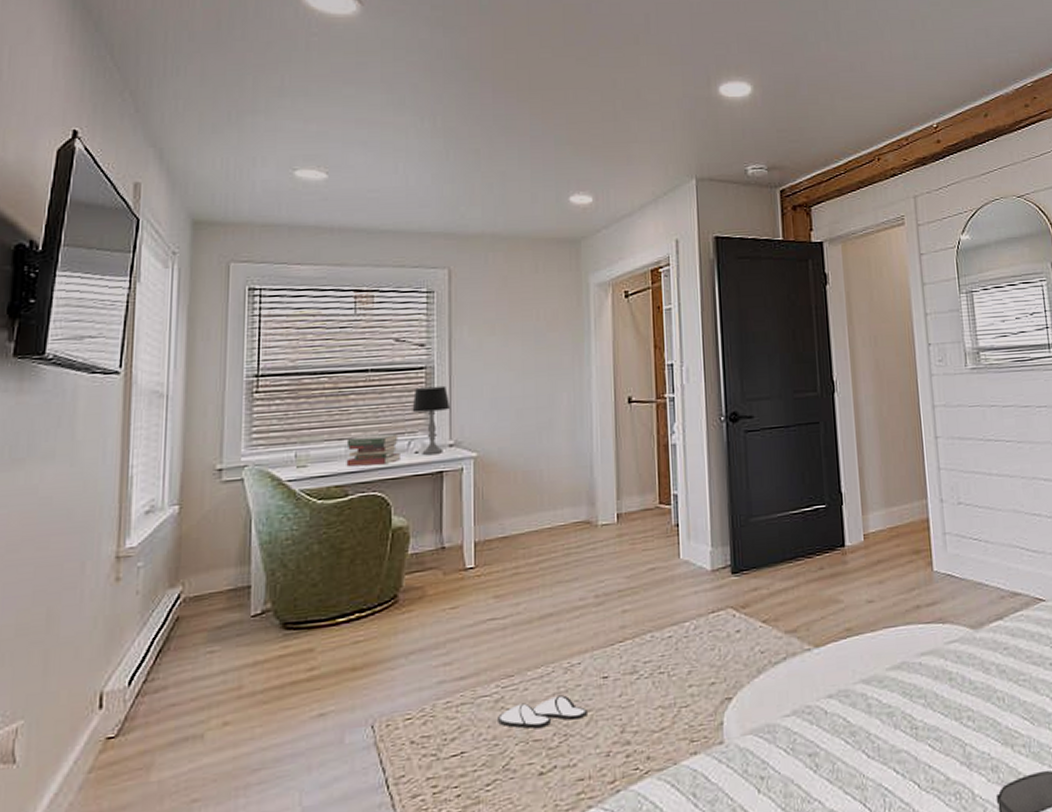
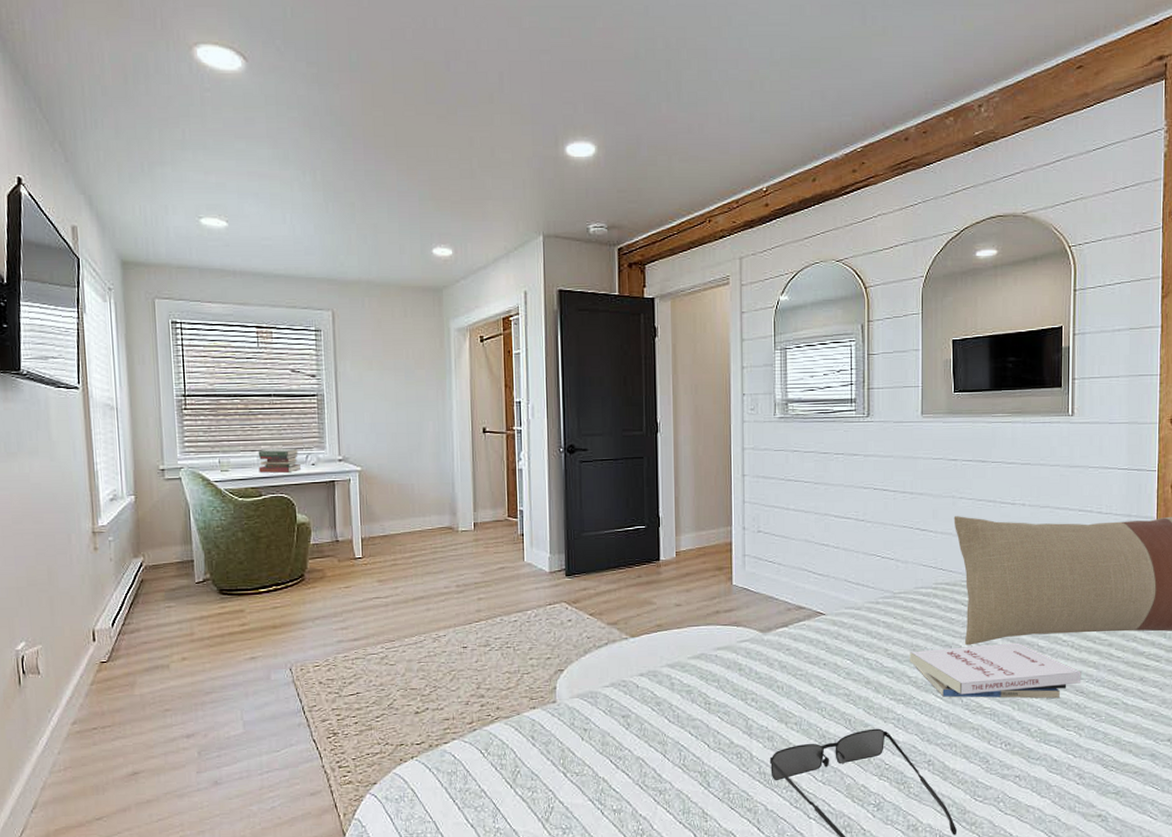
table lamp: present [412,385,451,455] -> none [308,411,339,467]
slippers: present [498,695,587,729] -> none [383,658,451,680]

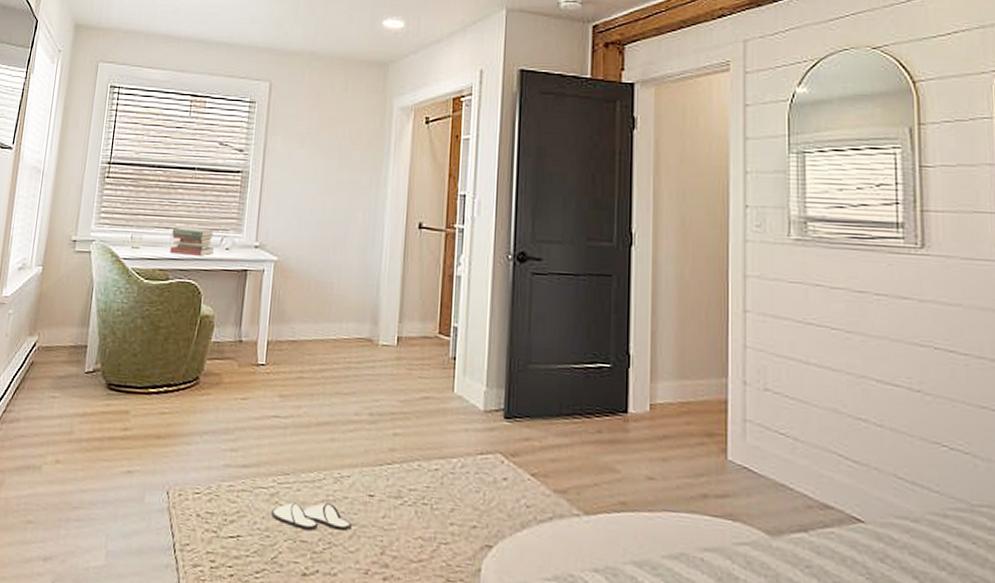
slippers: none [383,658,451,680] -> present [271,502,351,531]

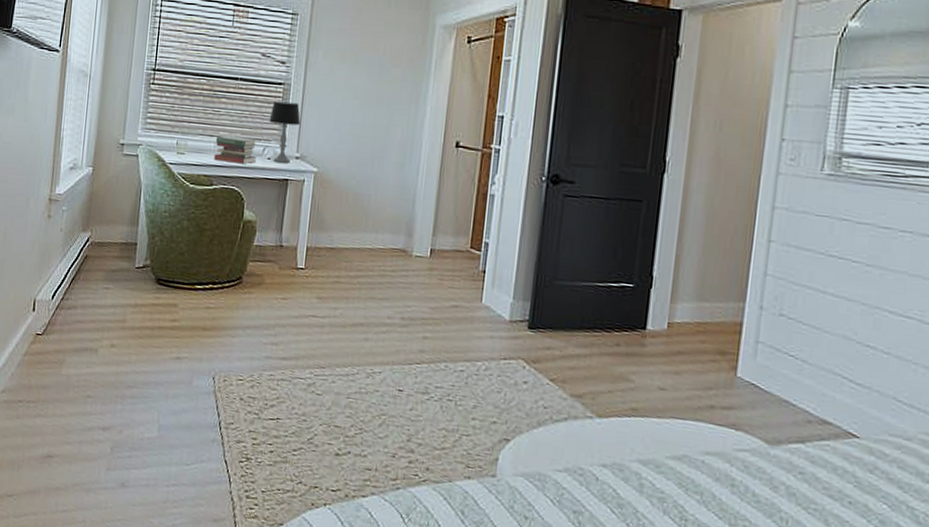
table lamp: none [227,189,260,253] -> present [269,100,301,163]
slippers: present [271,502,351,531] -> none [308,392,381,419]

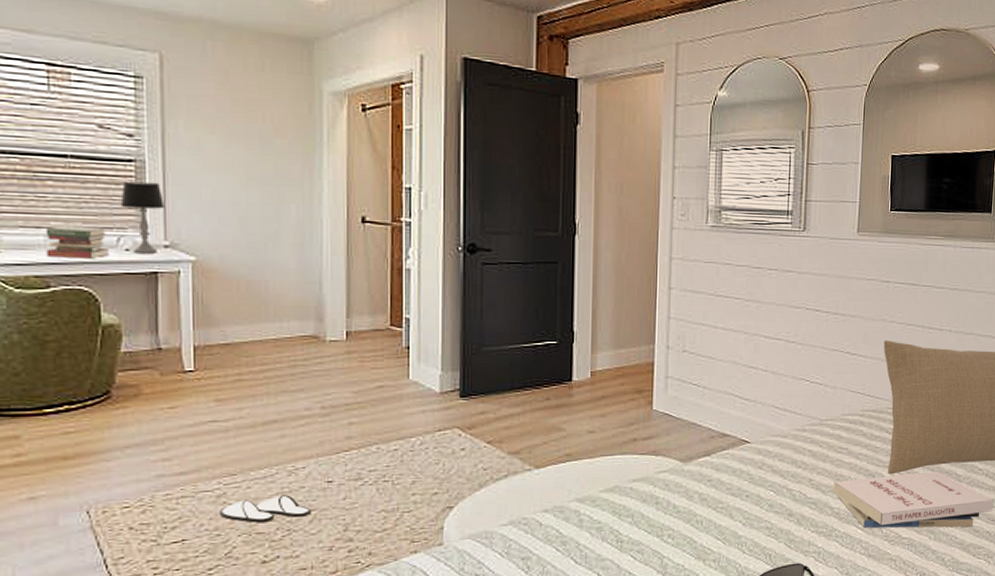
slippers: none [308,392,381,419] -> present [220,495,311,522]

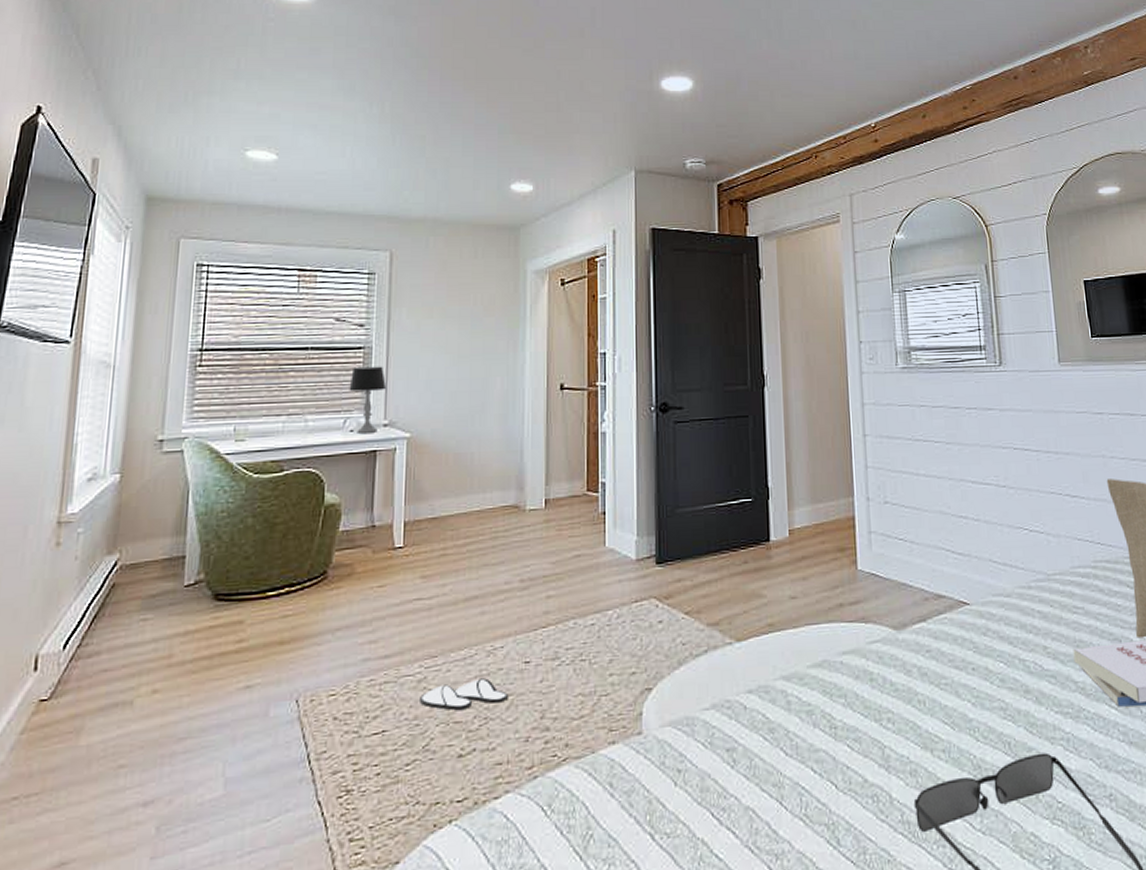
books: present [45,226,109,259] -> none [283,411,336,443]

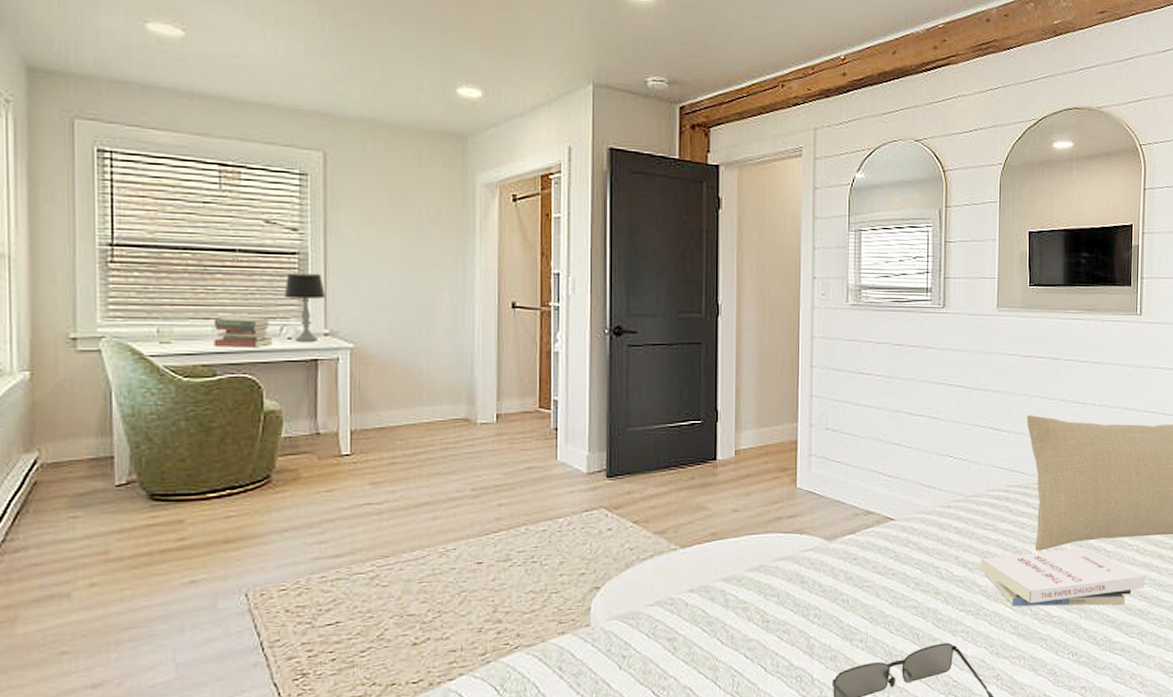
books: none [283,411,336,443] -> present [213,316,272,347]
slippers: present [420,678,508,710] -> none [373,576,461,604]

